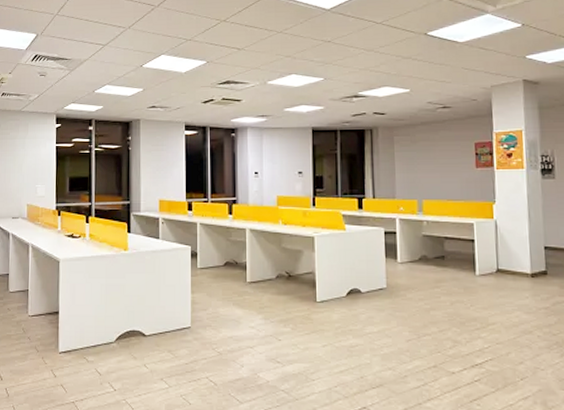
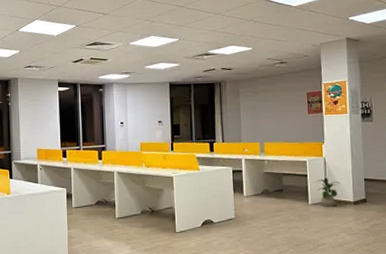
house plant: none [486,244,515,279] -> present [316,177,340,207]

